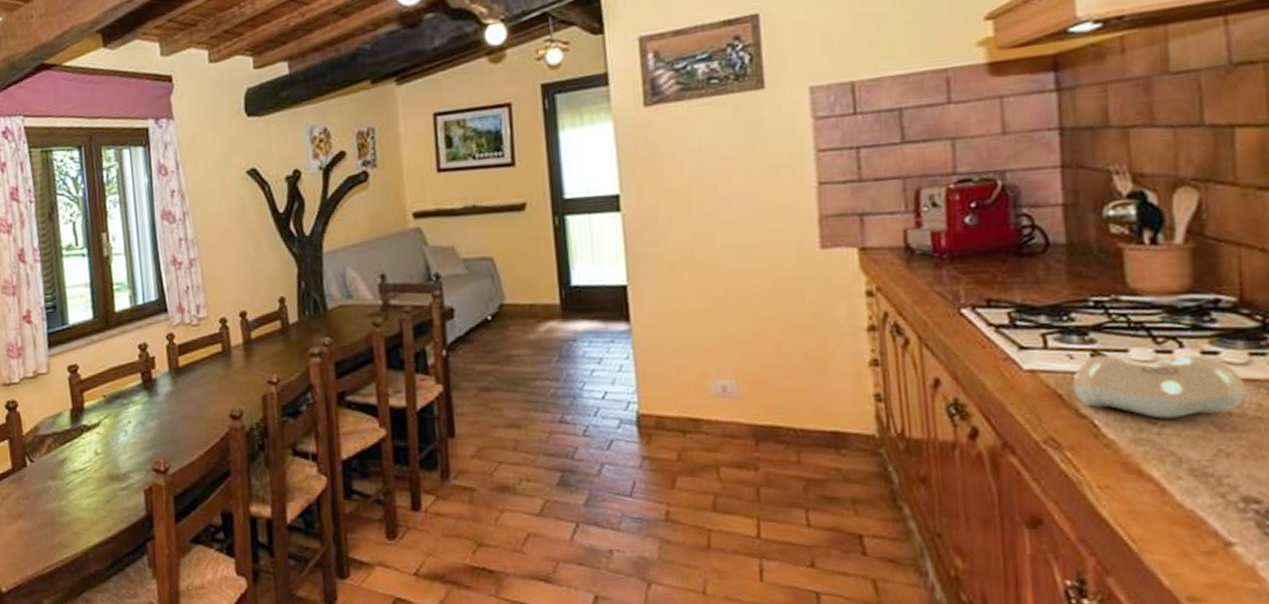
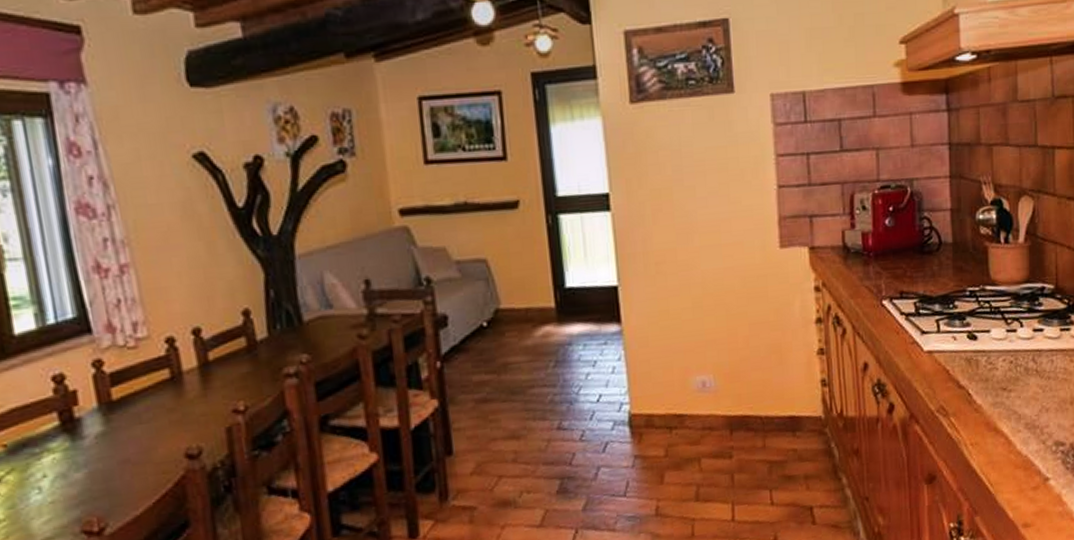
pipe fitting: present [1073,354,1247,419] -> none [956,333,1058,385]

